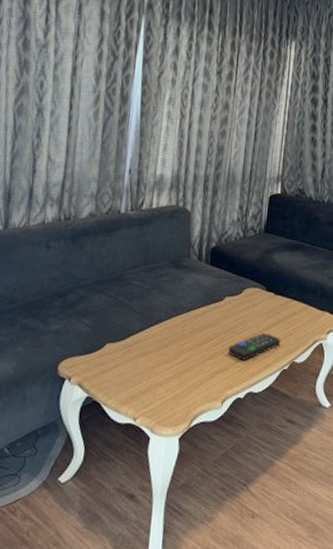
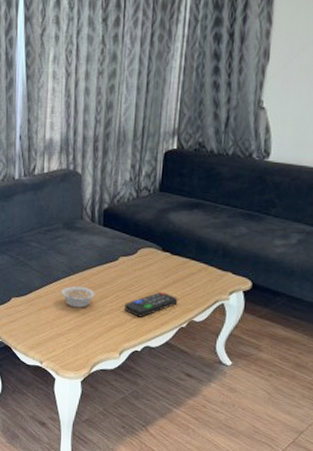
legume: none [162,329,199,353] -> present [61,286,95,308]

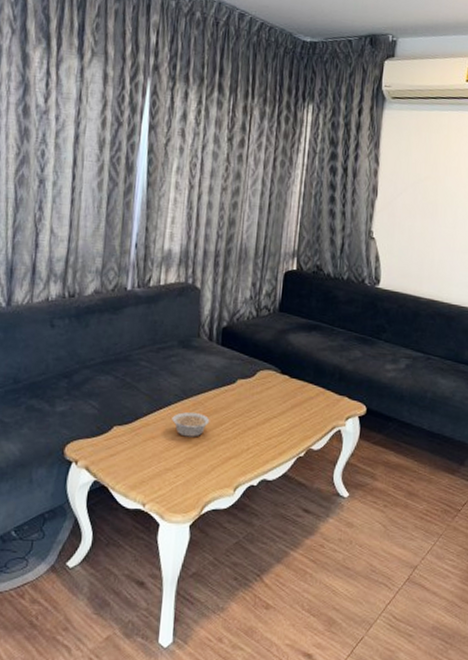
remote control: present [123,291,178,318] -> none [240,417,296,447]

